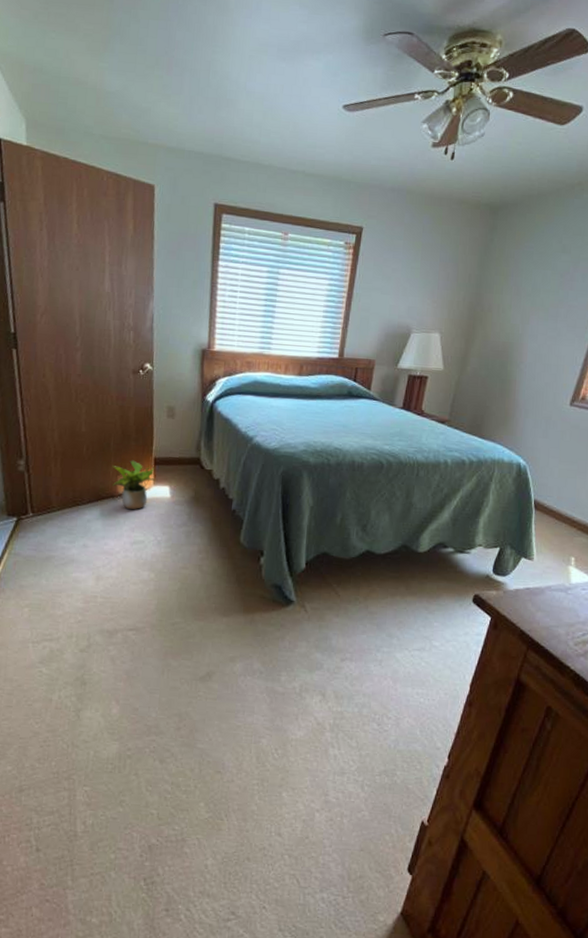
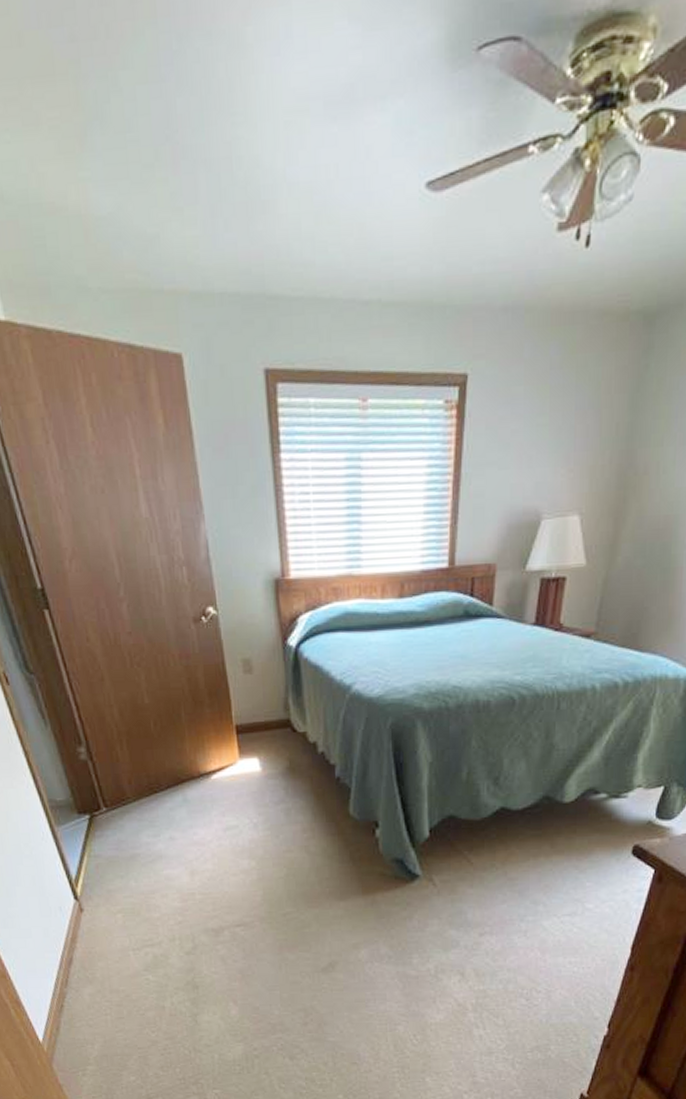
potted plant: present [112,460,155,510] -> none [188,731,241,791]

